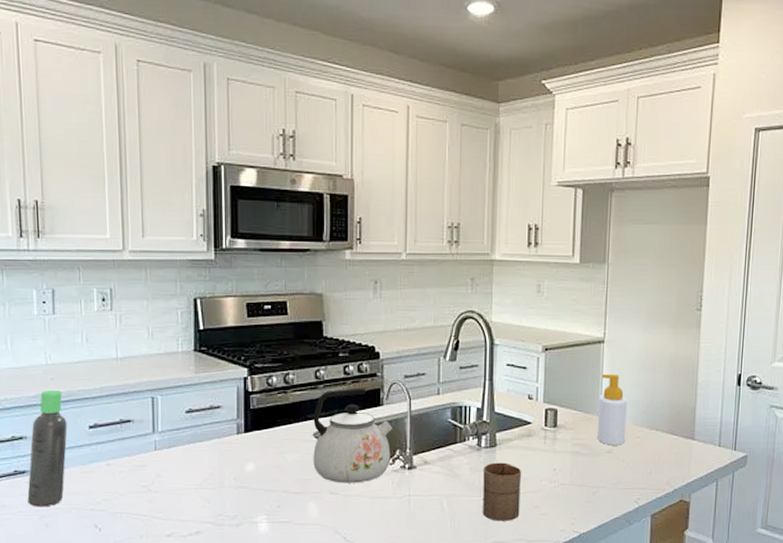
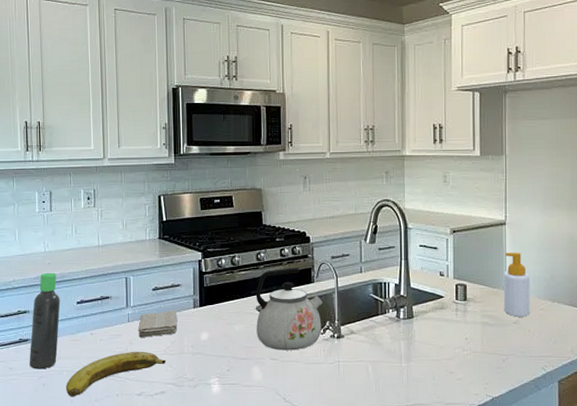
banana: none [75,486,203,540] -> present [65,352,167,398]
washcloth: none [168,437,217,469] -> present [138,311,178,338]
cup: present [482,462,522,521] -> none [403,332,437,385]

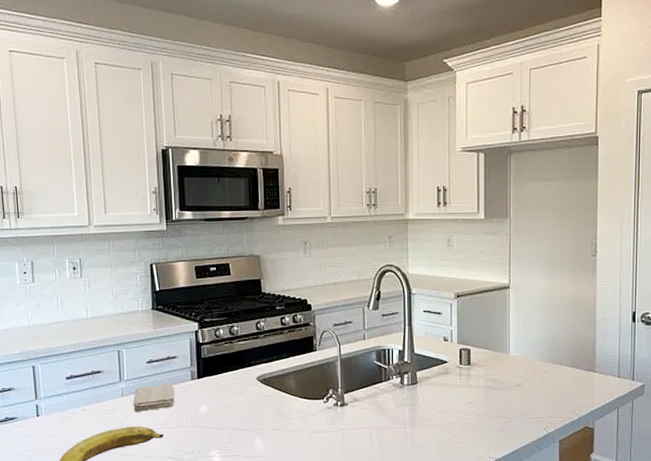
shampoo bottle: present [29,273,60,369] -> none [17,348,49,448]
kettle: present [256,267,322,350] -> none [256,336,325,420]
soap bottle: present [503,253,530,317] -> none [506,316,533,380]

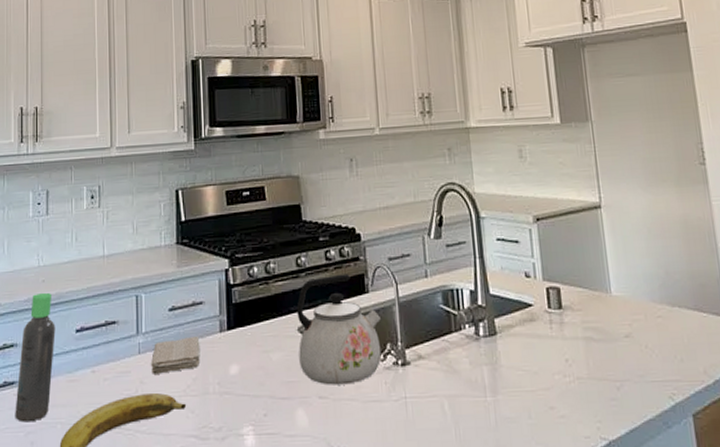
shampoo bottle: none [17,348,49,448] -> present [15,293,56,423]
kettle: none [256,336,325,420] -> present [296,274,382,385]

